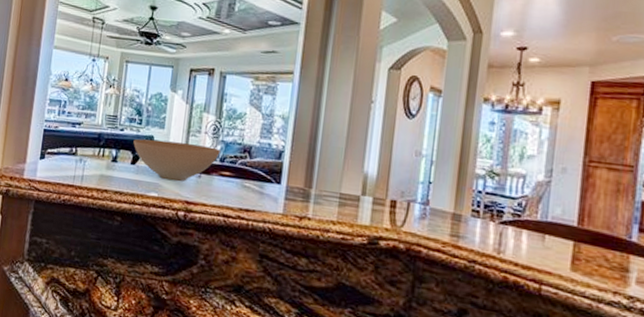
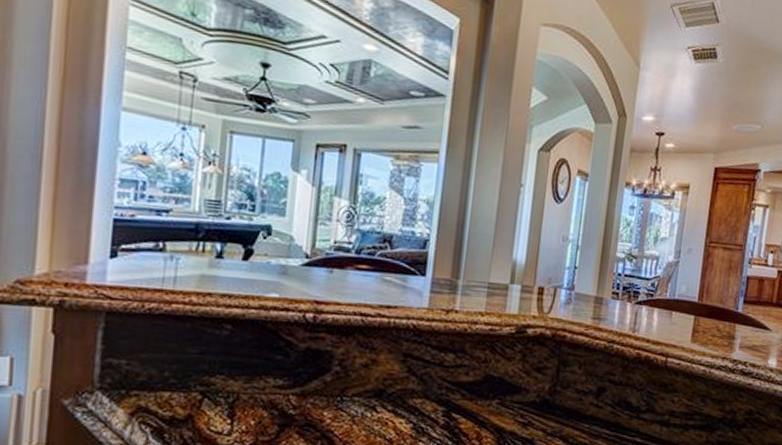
bowl: present [133,138,220,182] -> none [244,229,356,279]

